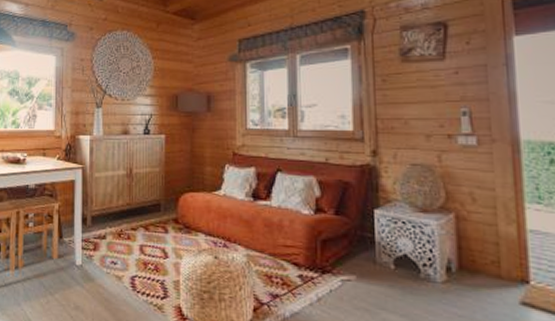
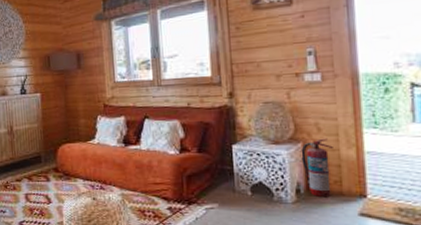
fire extinguisher: none [452,210,490,280] -> present [301,138,333,198]

